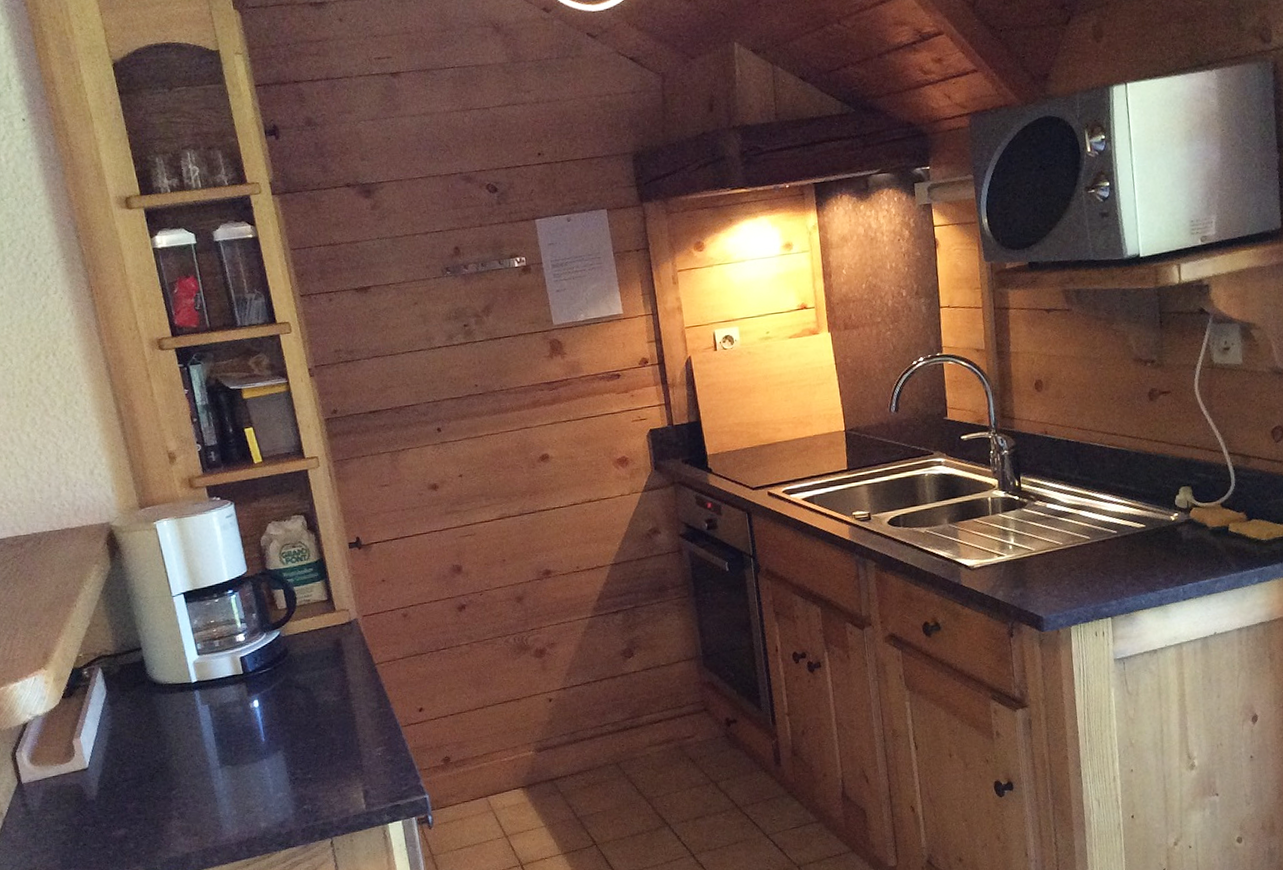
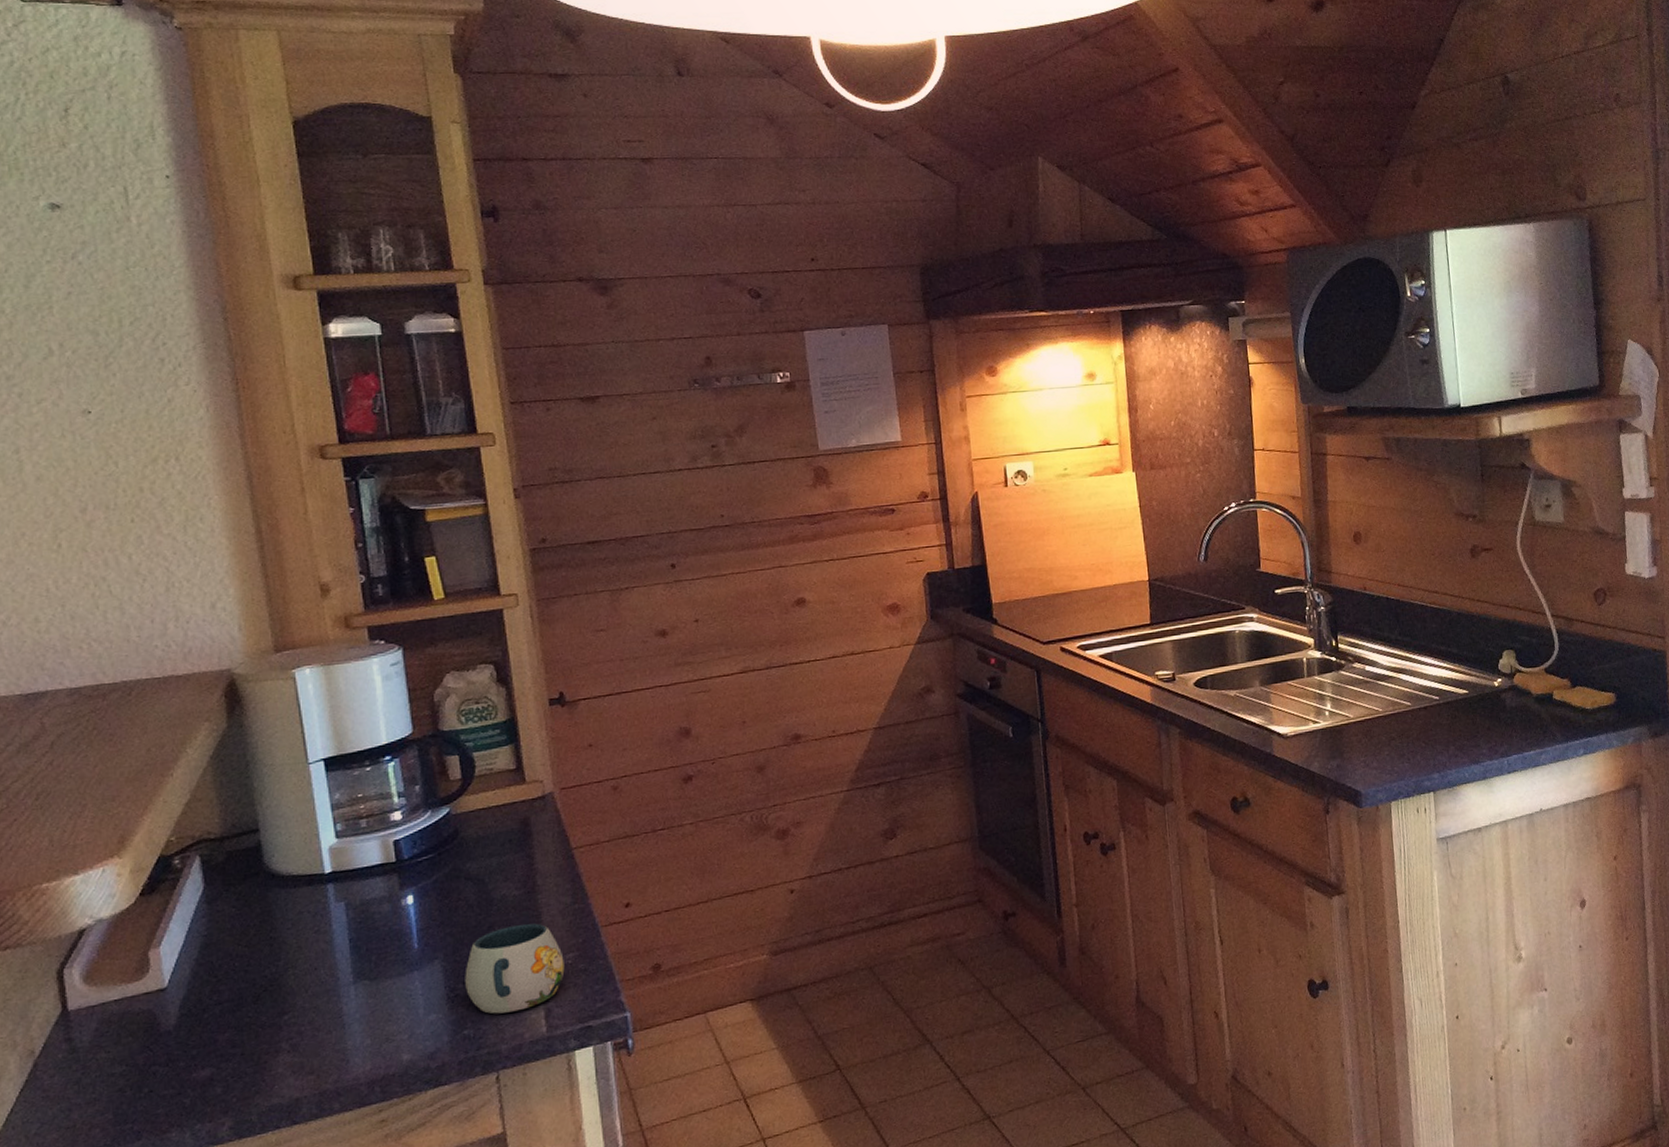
mug: none [301,723,376,794] -> present [465,923,565,1014]

